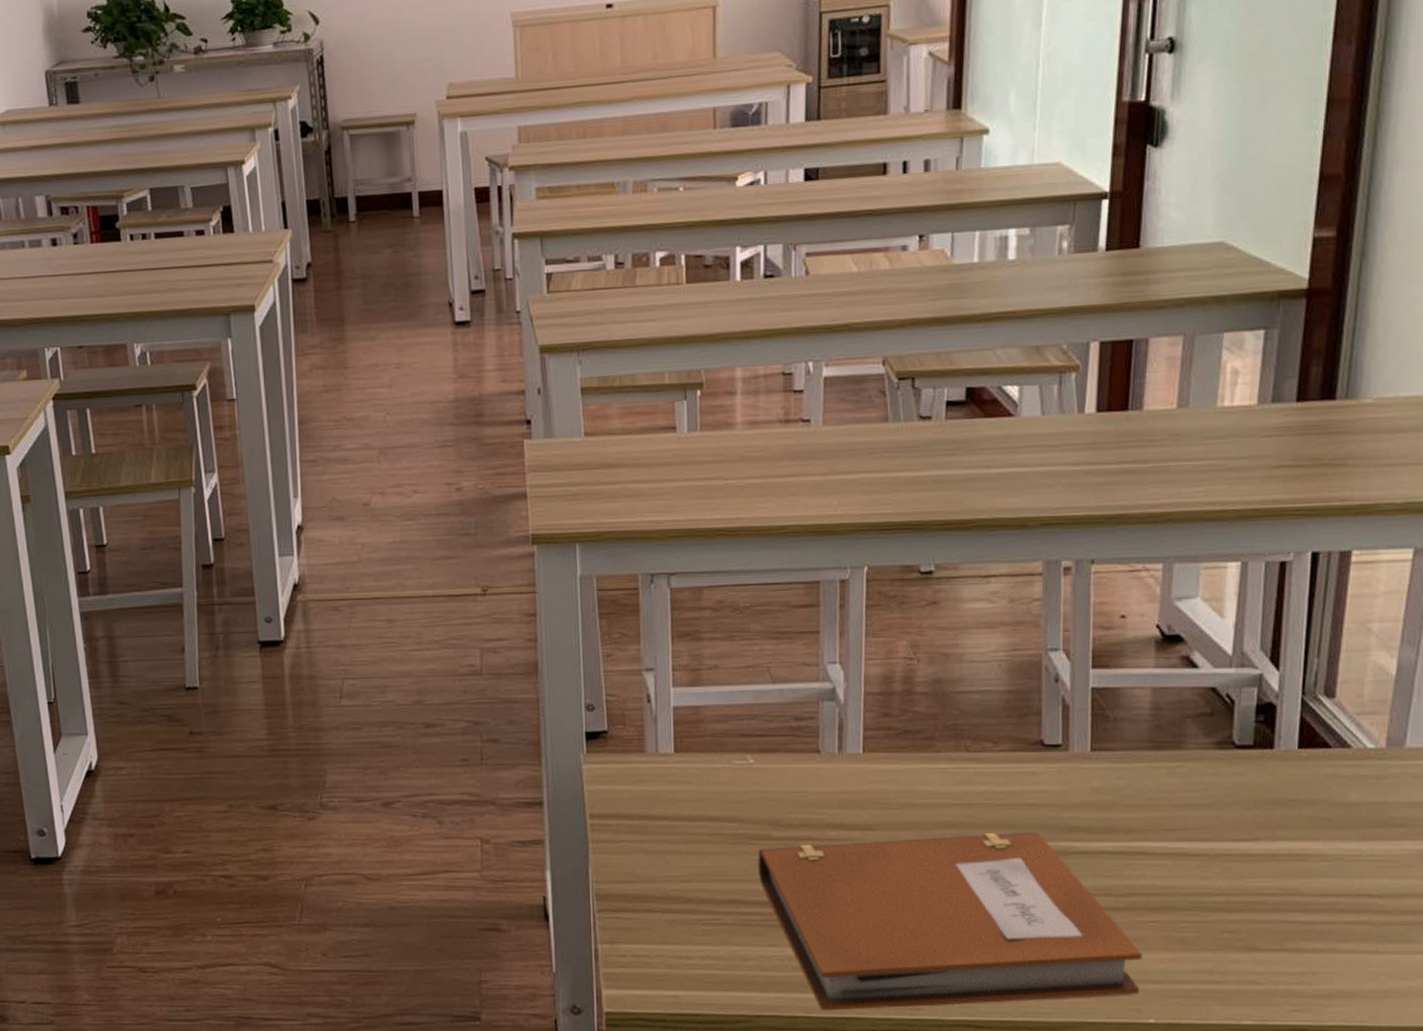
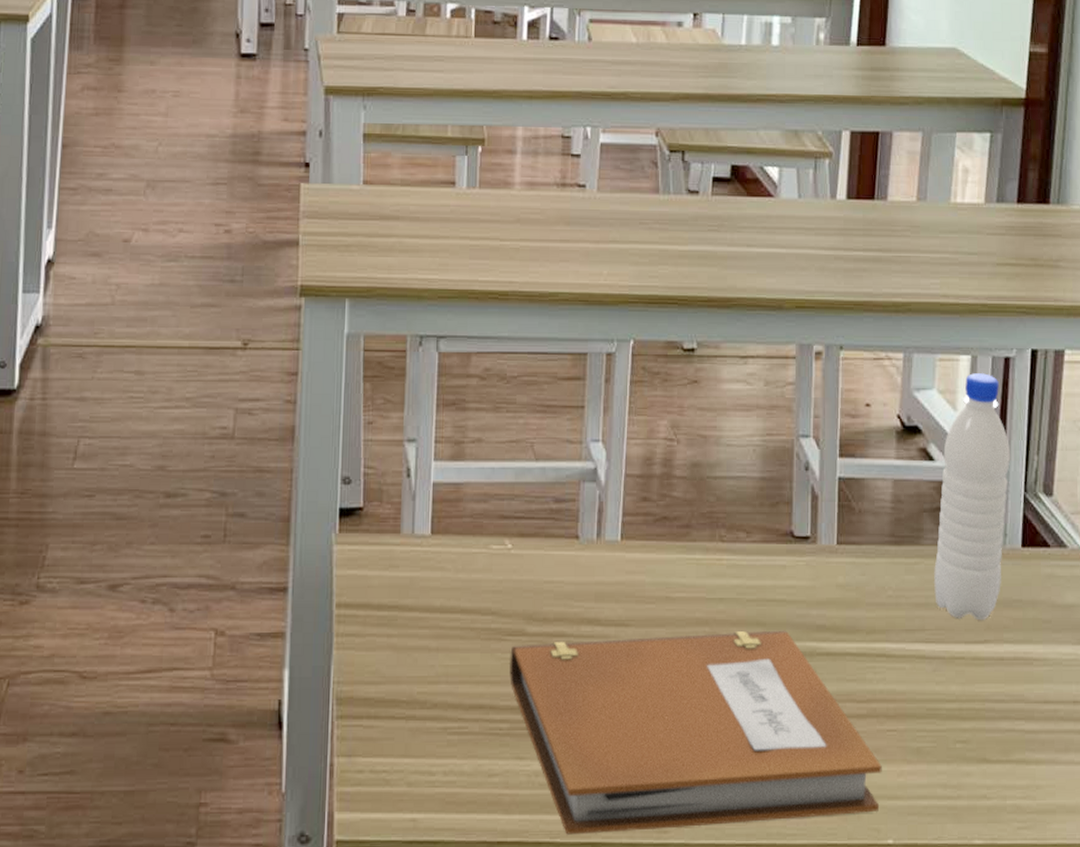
water bottle: none [1198,579,1285,820] -> present [934,373,1010,621]

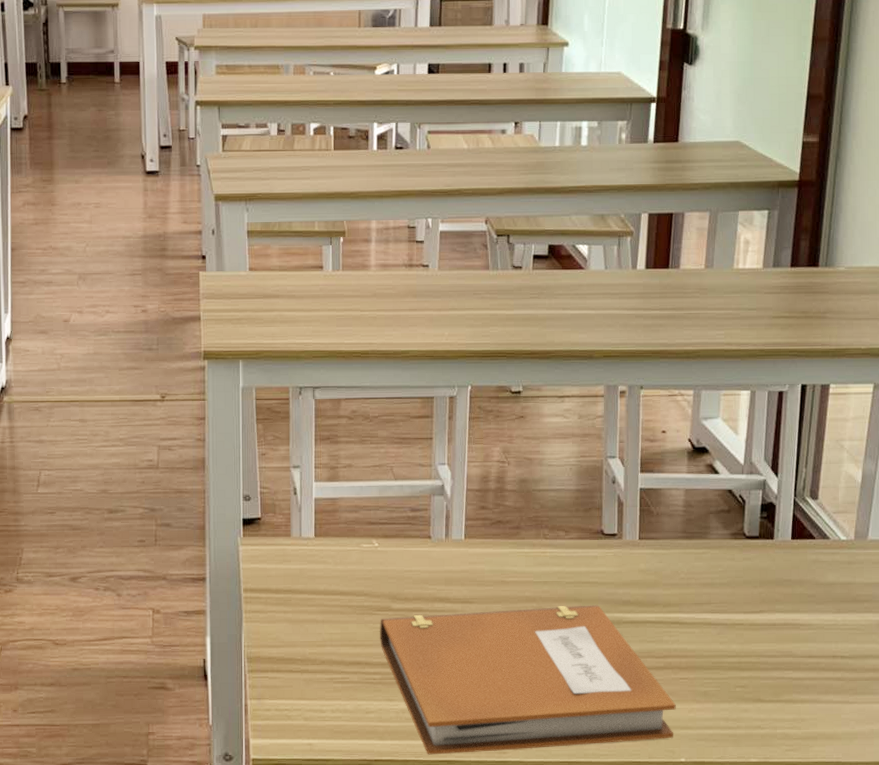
water bottle: present [934,373,1010,621] -> none [719,405,782,596]

